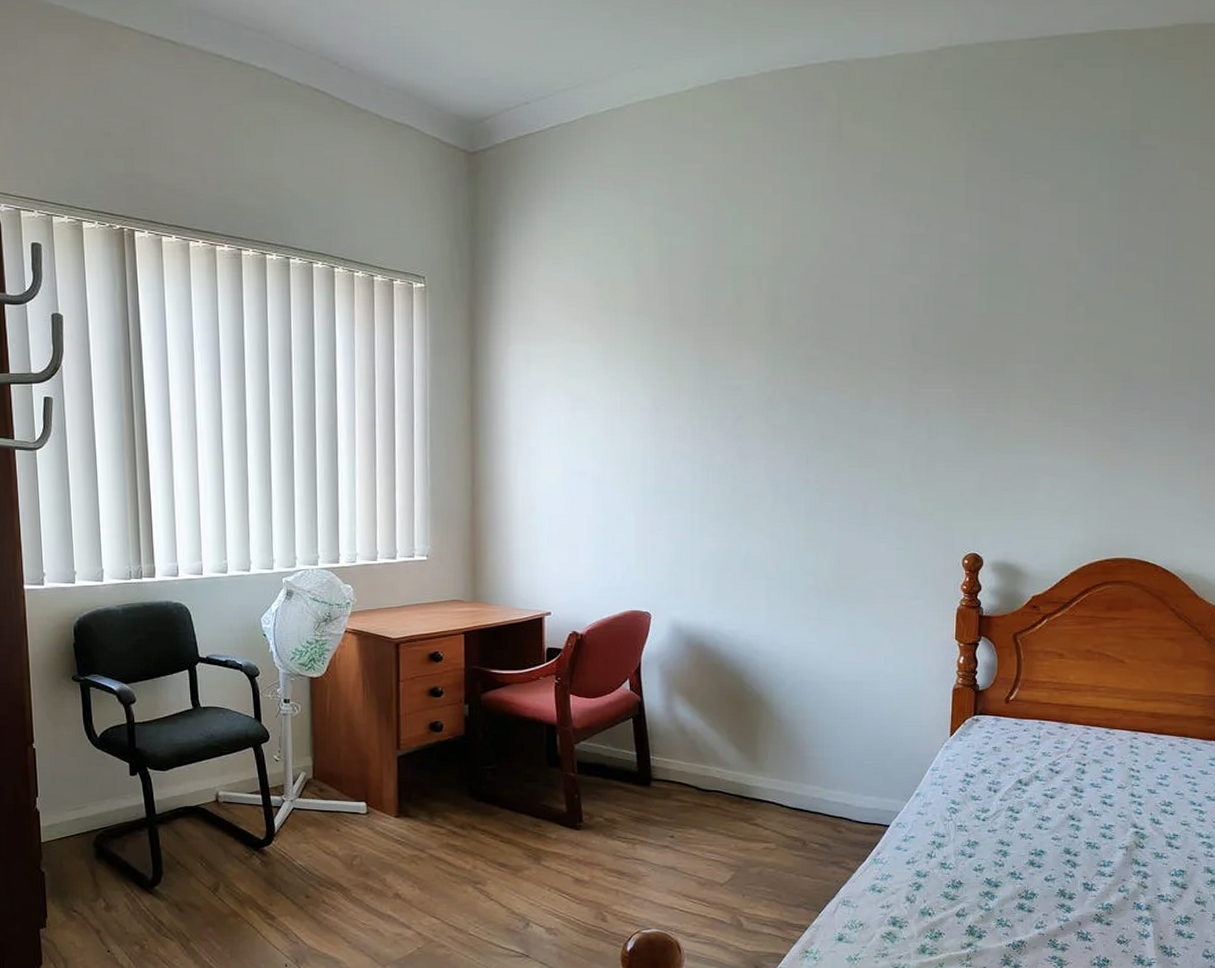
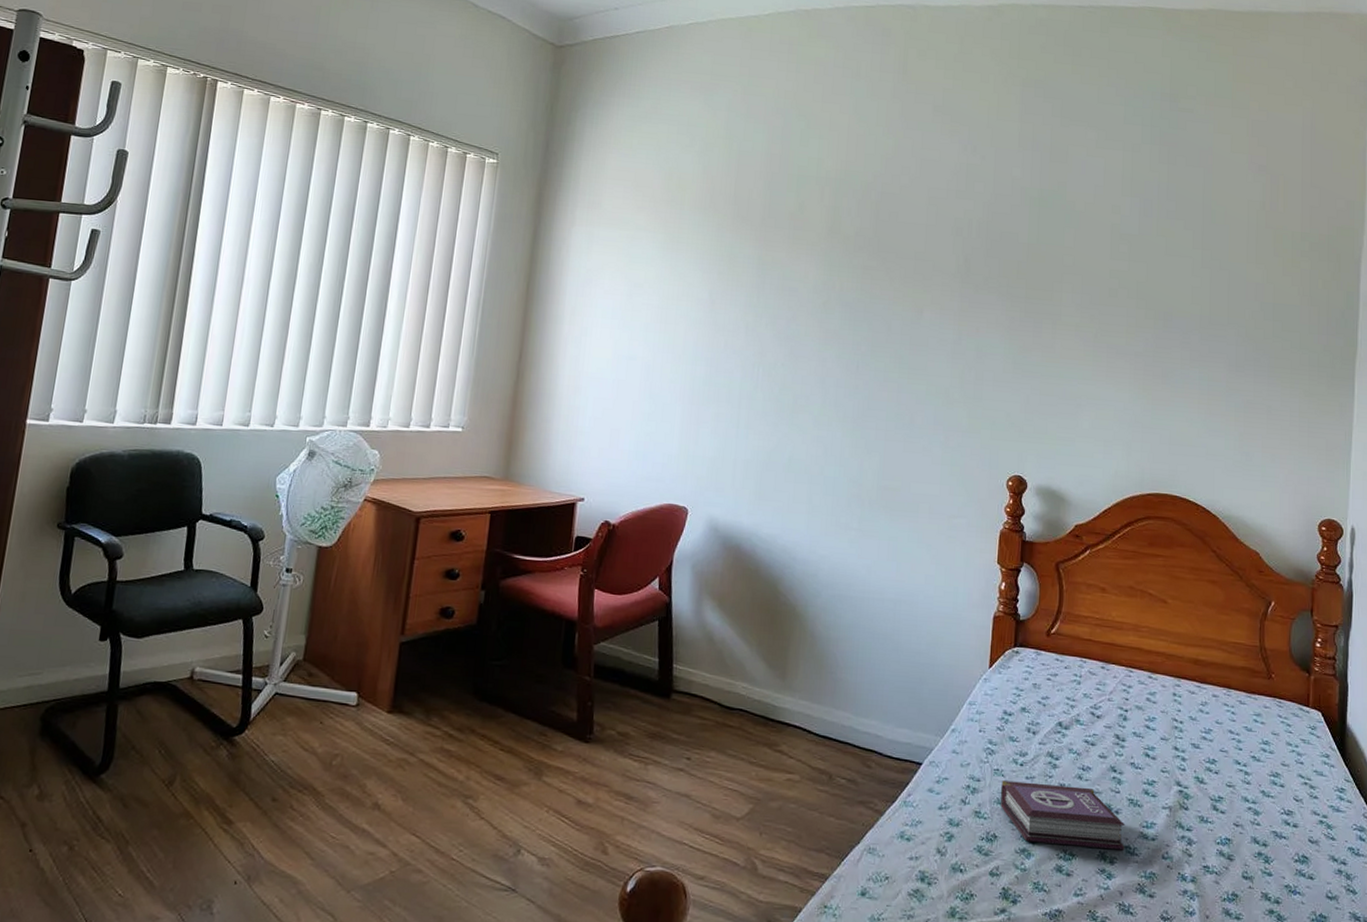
book: none [965,834,1084,887] -> present [1001,780,1126,851]

